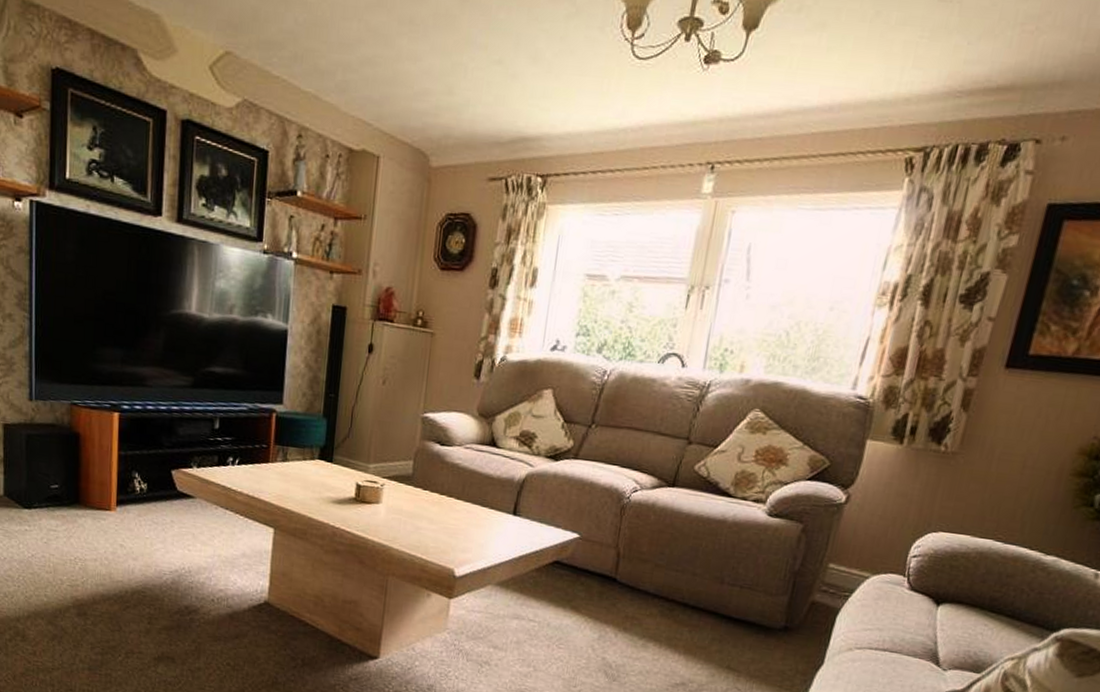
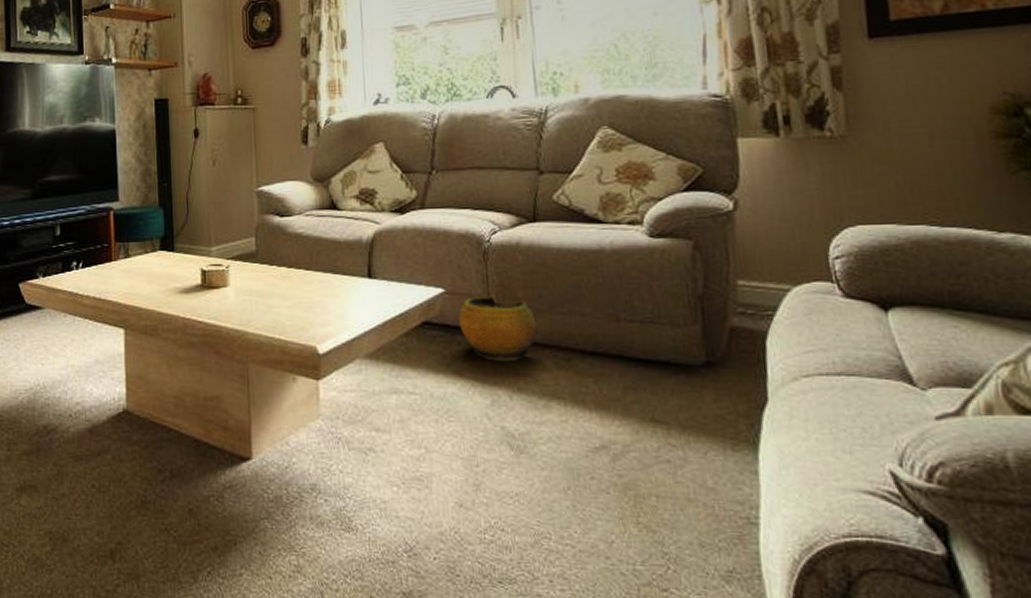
clay pot: none [585,545,653,603] -> present [459,295,538,358]

